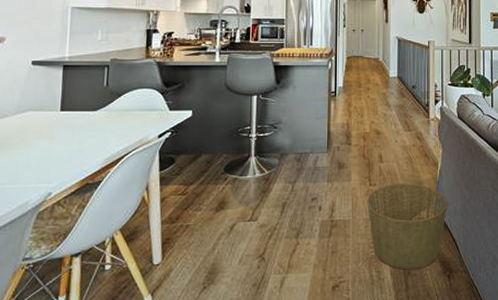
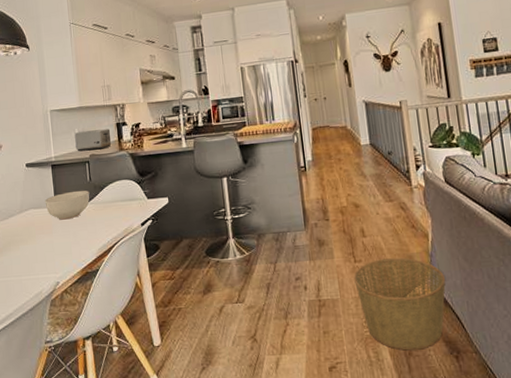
bowl: none [48,95,105,125] -> present [44,190,90,220]
toaster: none [97,34,139,54] -> present [75,129,112,152]

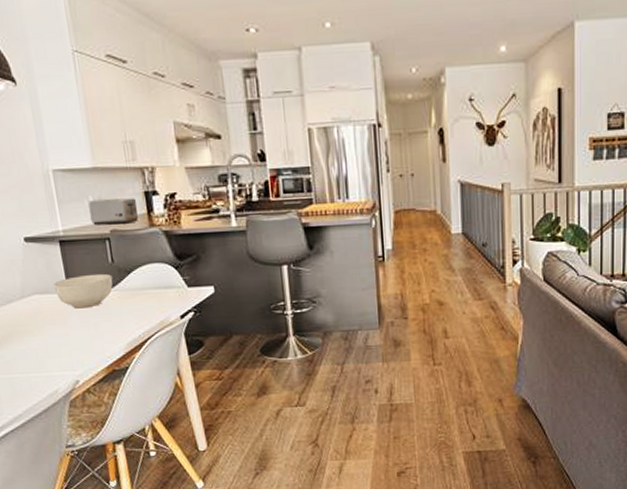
basket: present [354,257,446,351] -> none [432,361,531,456]

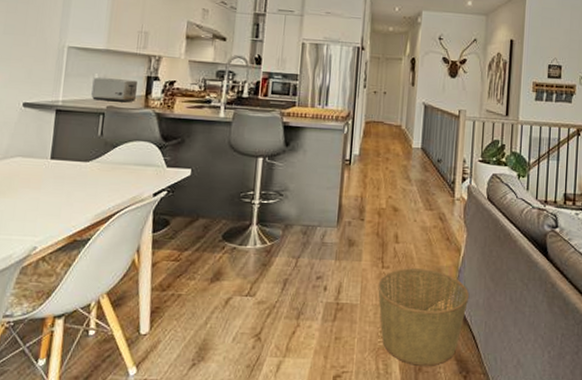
bowl: present [53,273,113,309] -> none [38,144,98,176]
basket: none [432,361,531,456] -> present [378,268,469,366]

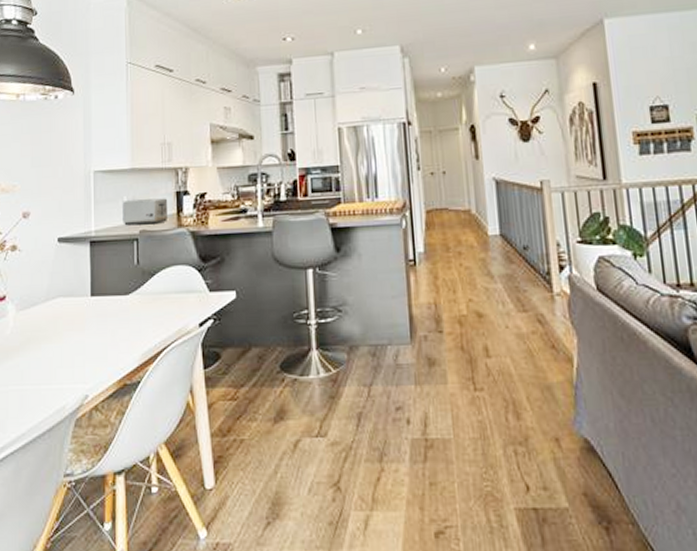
basket: present [378,268,469,366] -> none [473,388,594,515]

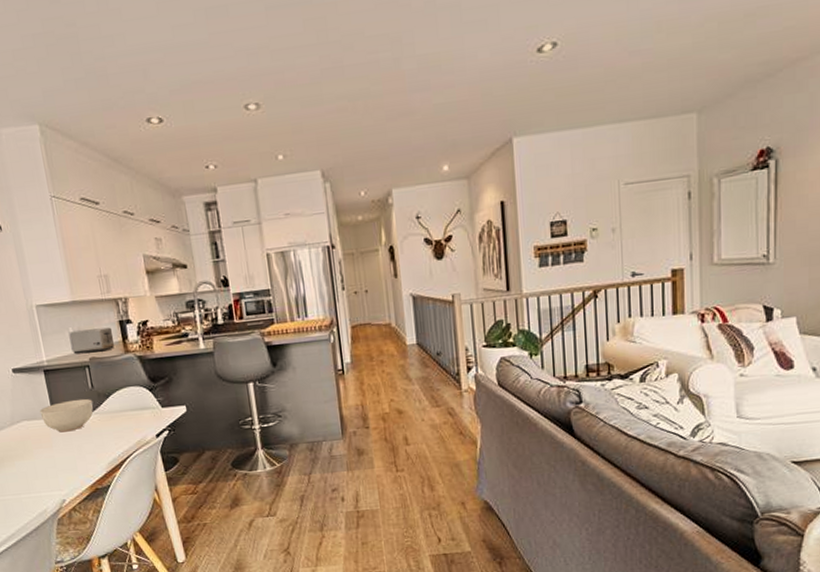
bowl: none [78,275,136,314] -> present [39,398,94,433]

